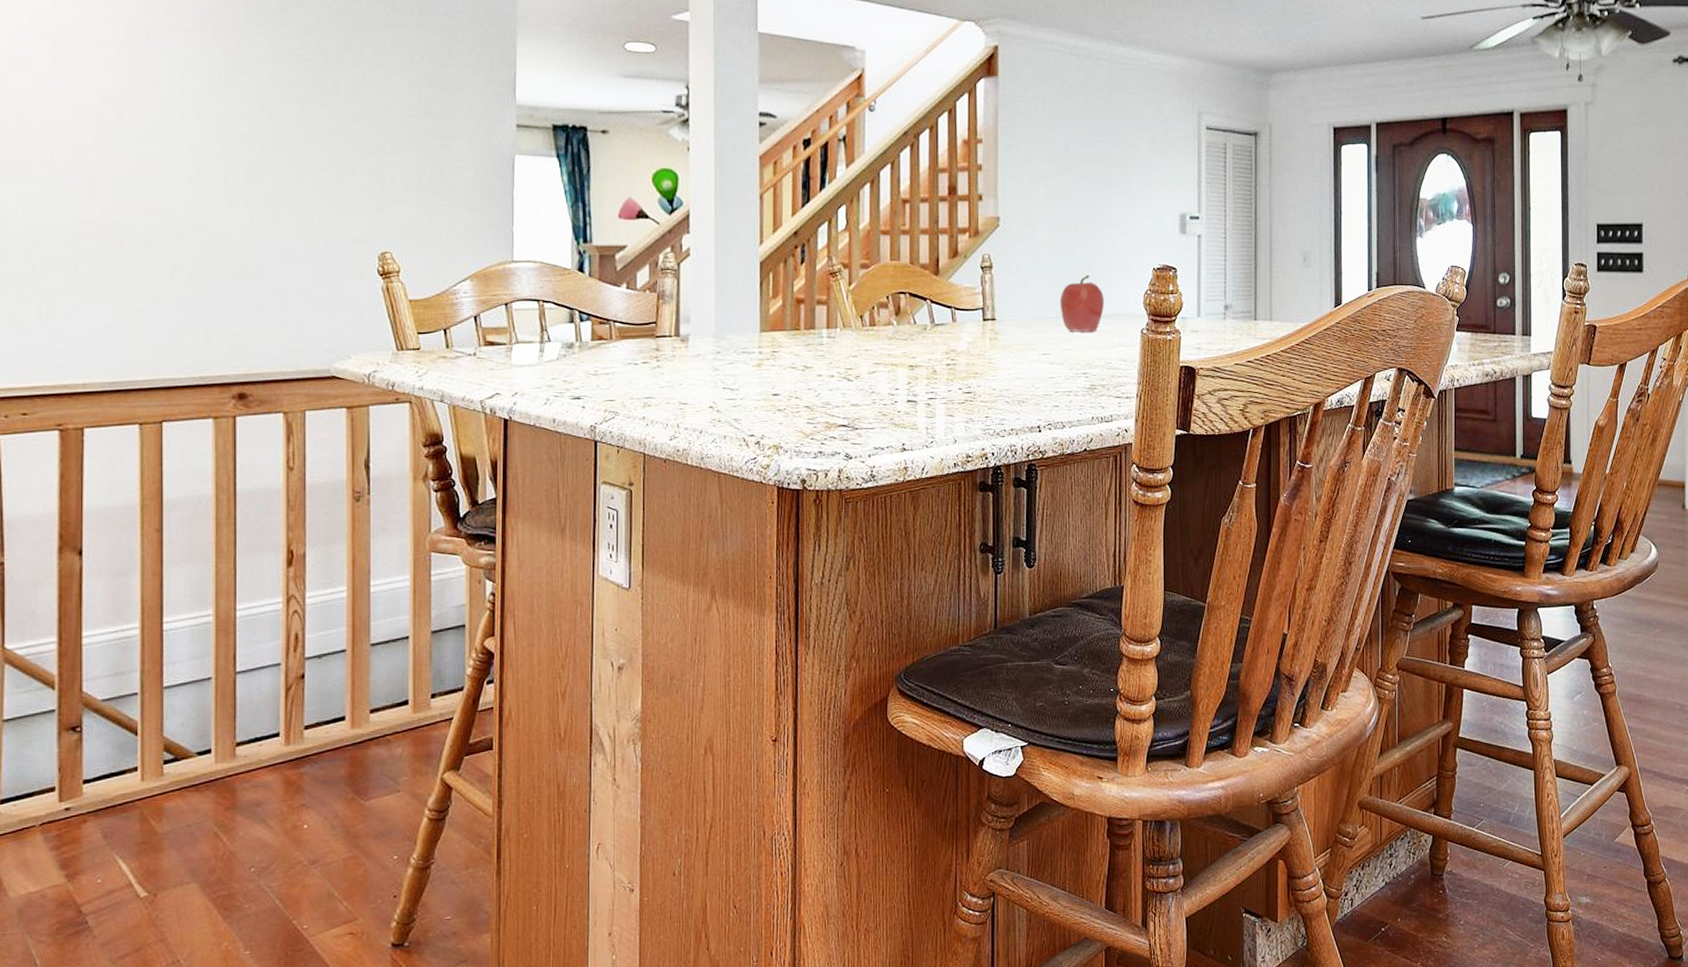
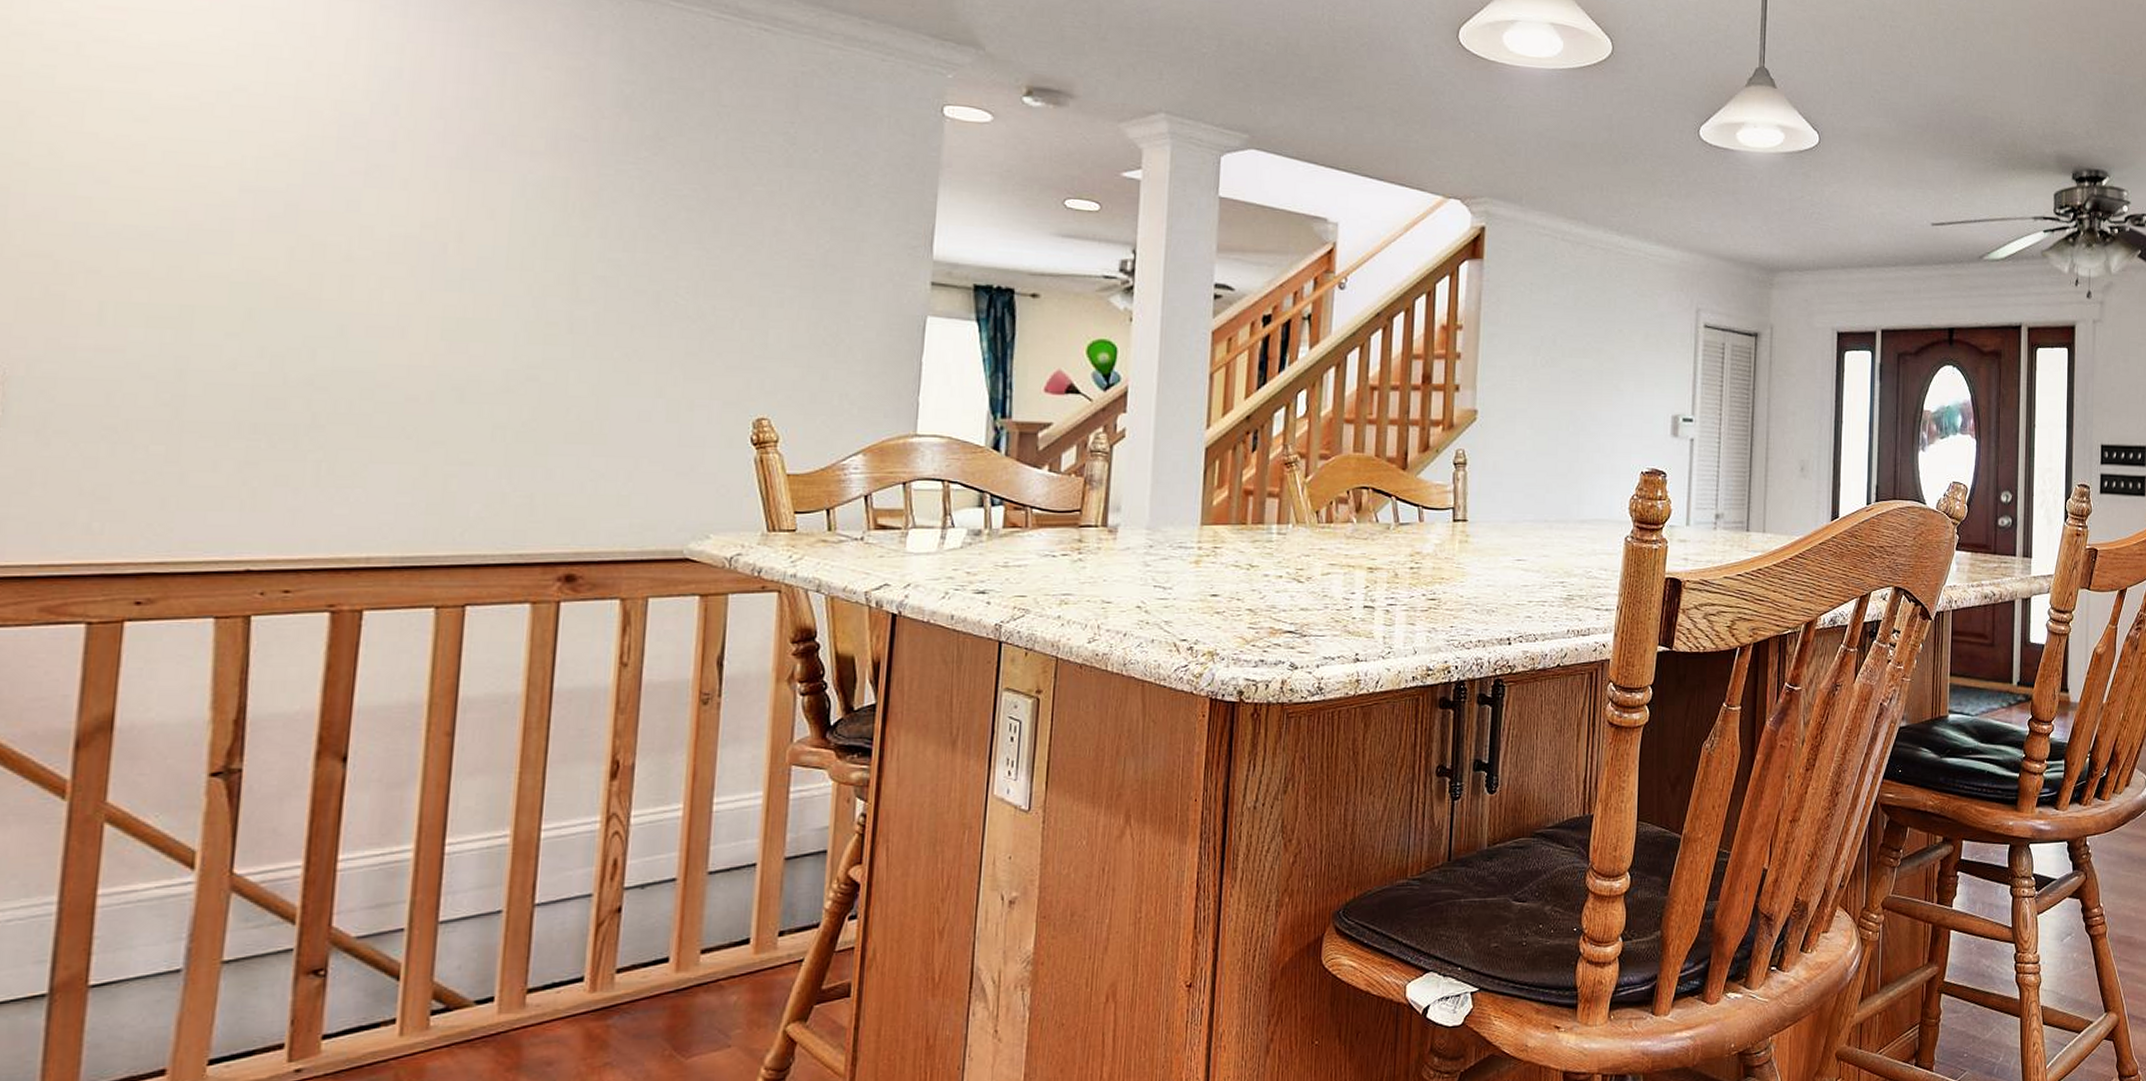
fruit: present [1060,274,1104,333] -> none [1538,476,1587,539]

